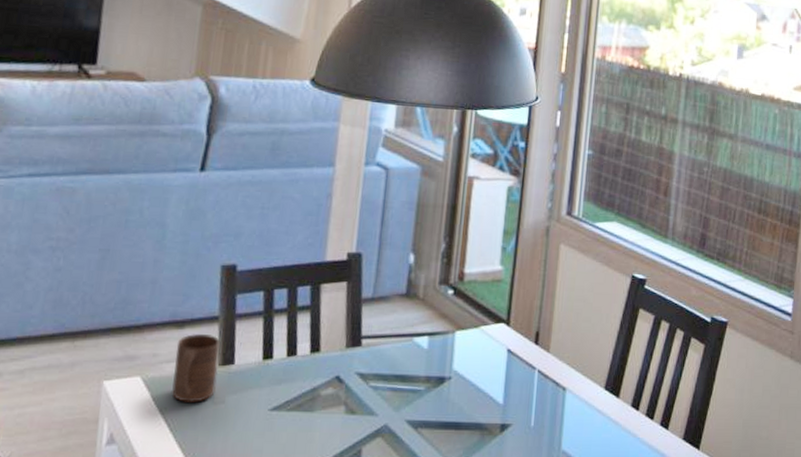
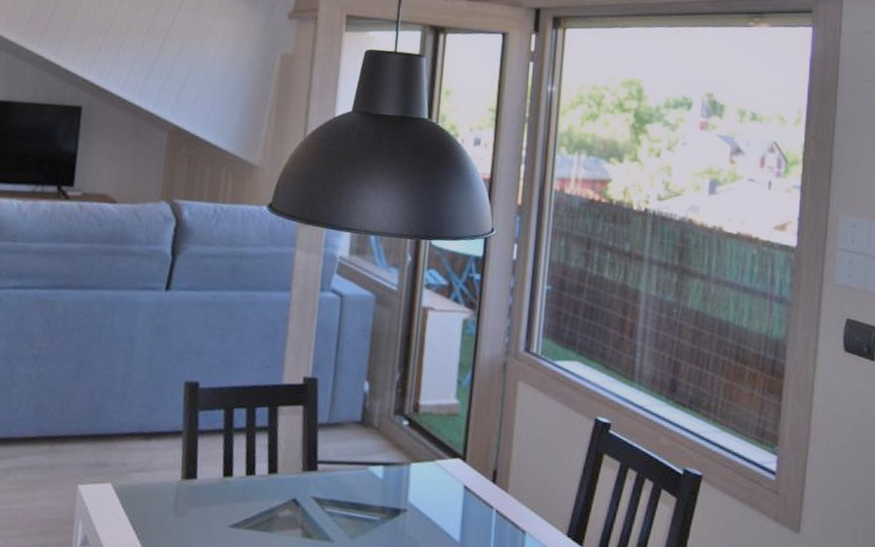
cup: present [172,334,221,402] -> none [139,446,185,513]

